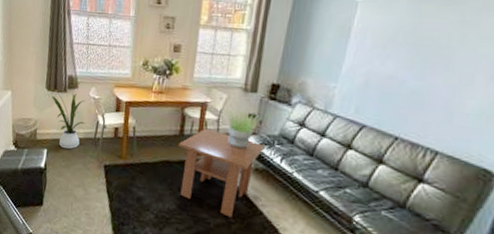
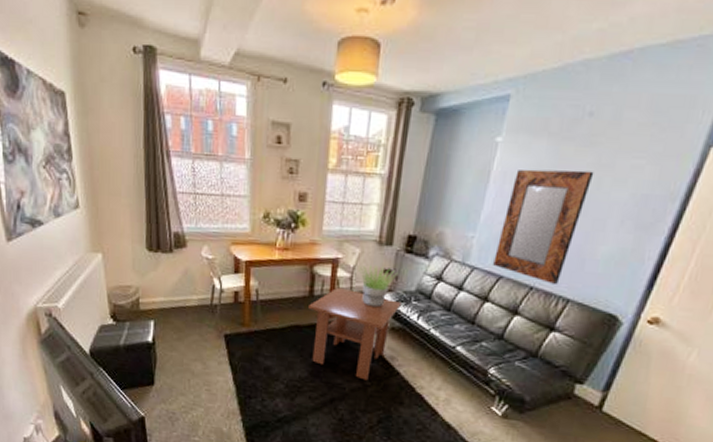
house plant: present [49,89,86,150] -> none [151,249,200,320]
home mirror: none [356,26,458,136] -> present [493,169,594,284]

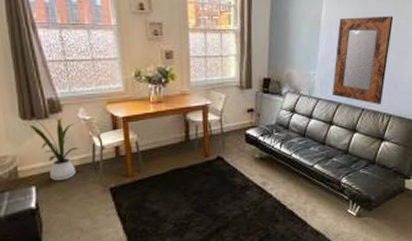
house plant: none [151,249,200,320] -> present [25,117,80,181]
coffee table: present [308,287,401,381] -> none [186,129,266,207]
potted plant: present [358,265,398,308] -> none [226,106,259,143]

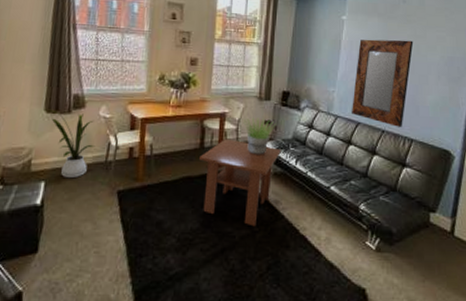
coffee table: none [186,129,266,207] -> present [199,138,281,227]
potted plant: none [226,106,259,143] -> present [243,117,277,155]

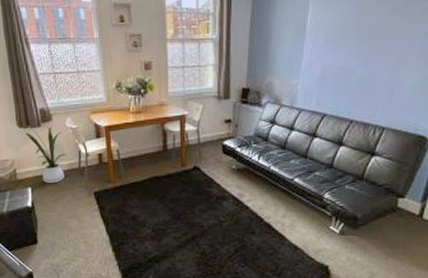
coffee table: present [199,138,281,227] -> none [164,139,243,217]
potted plant: present [243,117,277,155] -> none [203,117,237,153]
home mirror: present [352,39,414,127] -> none [317,16,393,116]

